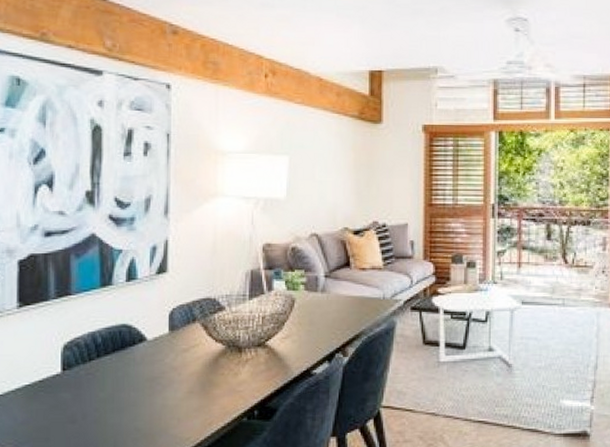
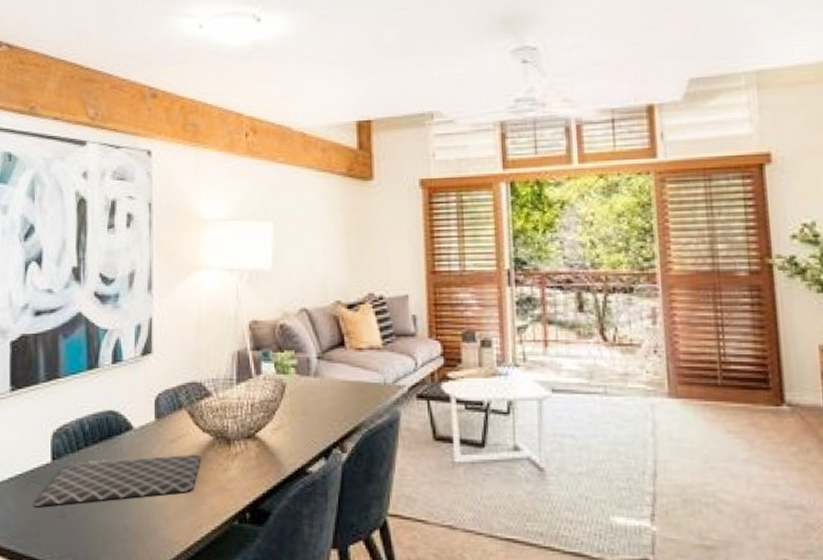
placemat: none [42,361,214,413] -> present [33,454,202,506]

